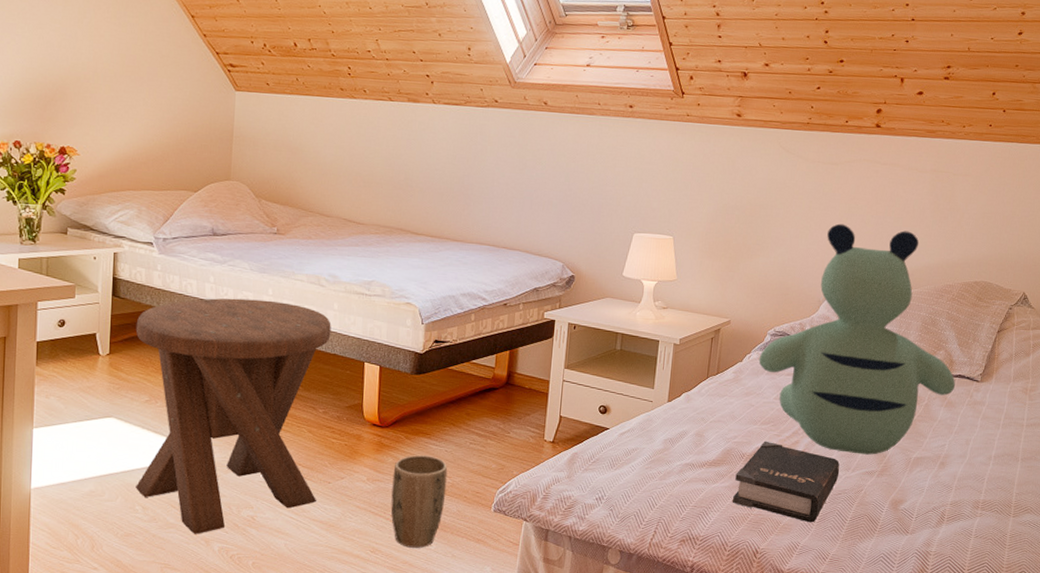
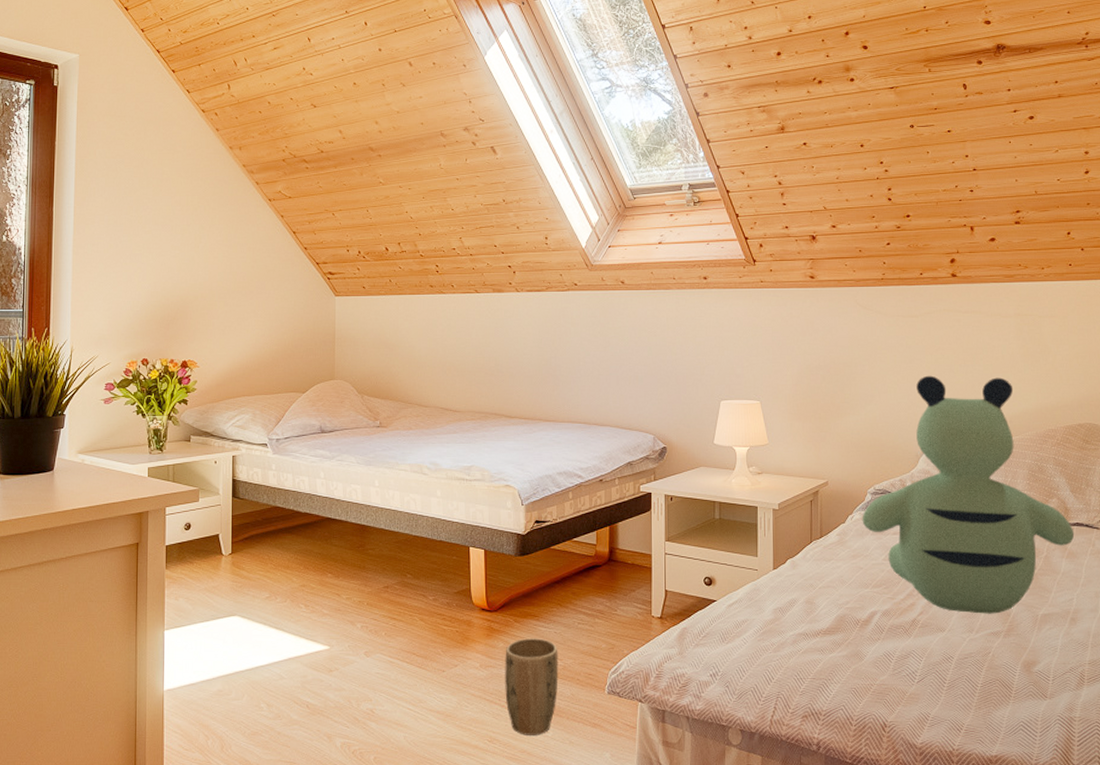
music stool: present [135,298,331,534] -> none [254,492,436,730]
hardback book: present [733,441,840,523] -> none [852,605,963,691]

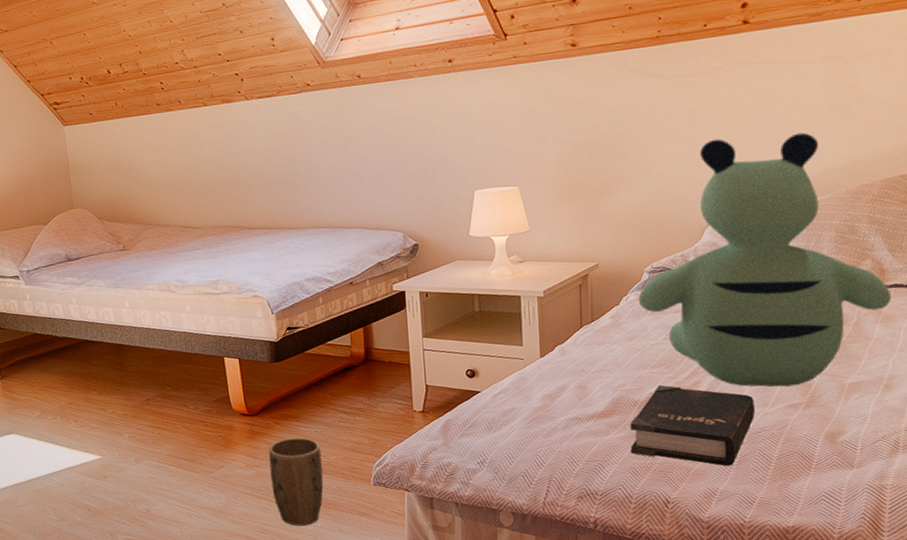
hardback book: none [852,605,963,691] -> present [630,385,756,466]

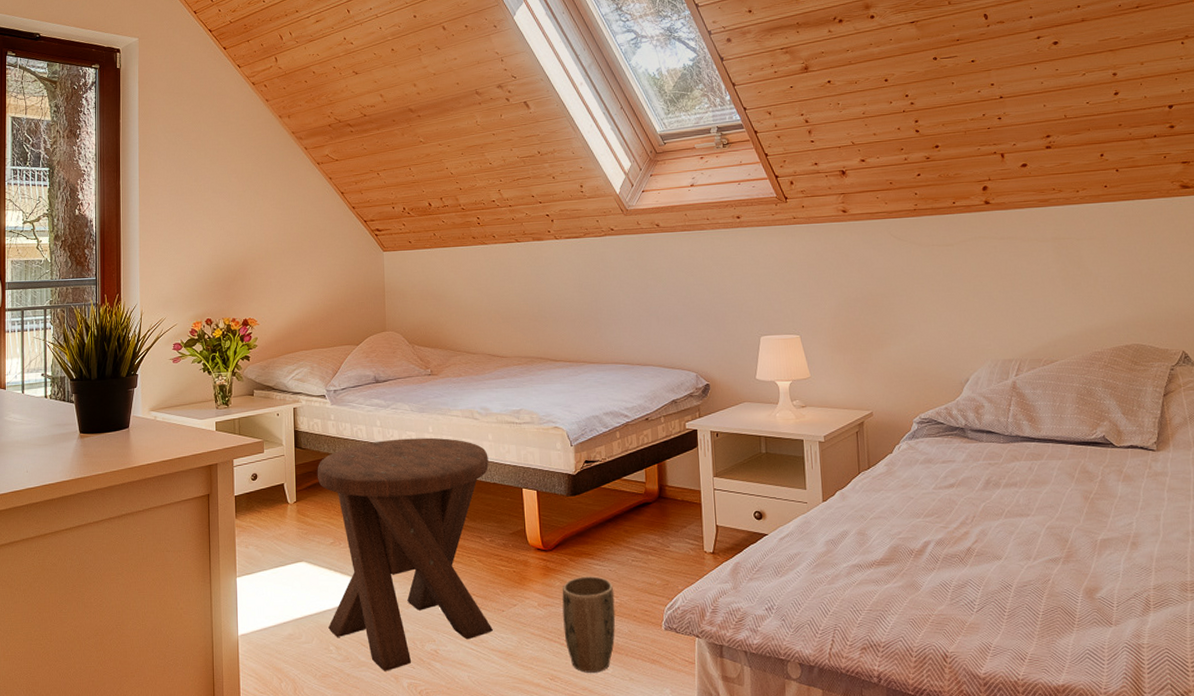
music stool: none [17,312,203,529] -> present [317,437,494,671]
hardback book: present [630,385,756,466] -> none [907,534,1020,620]
bear: present [638,132,892,387] -> none [909,302,1130,541]

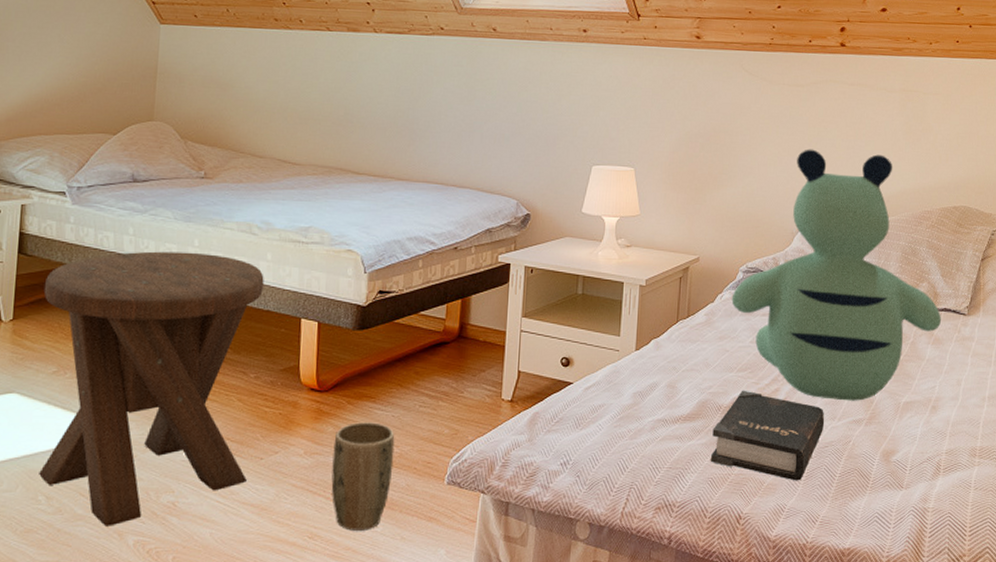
hardback book: none [907,534,1020,620] -> present [711,390,825,481]
bear: none [909,302,1130,541] -> present [731,149,942,401]

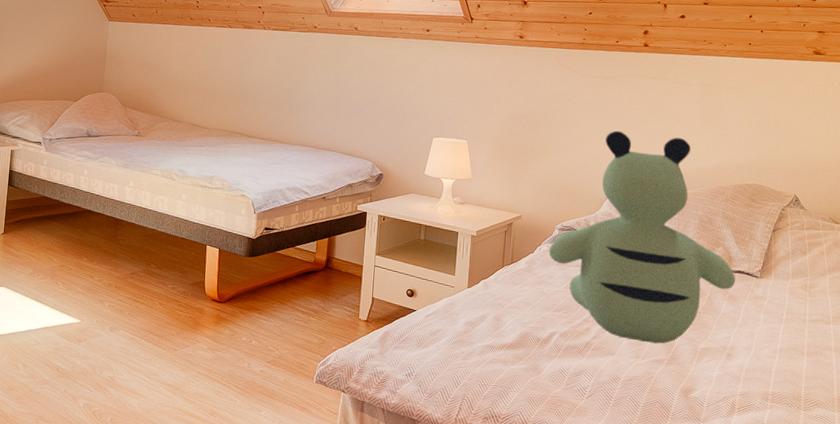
music stool: present [39,251,264,526] -> none [19,188,180,391]
plant pot: present [331,422,395,531] -> none [227,328,276,413]
hardback book: present [711,390,825,481] -> none [531,326,630,407]

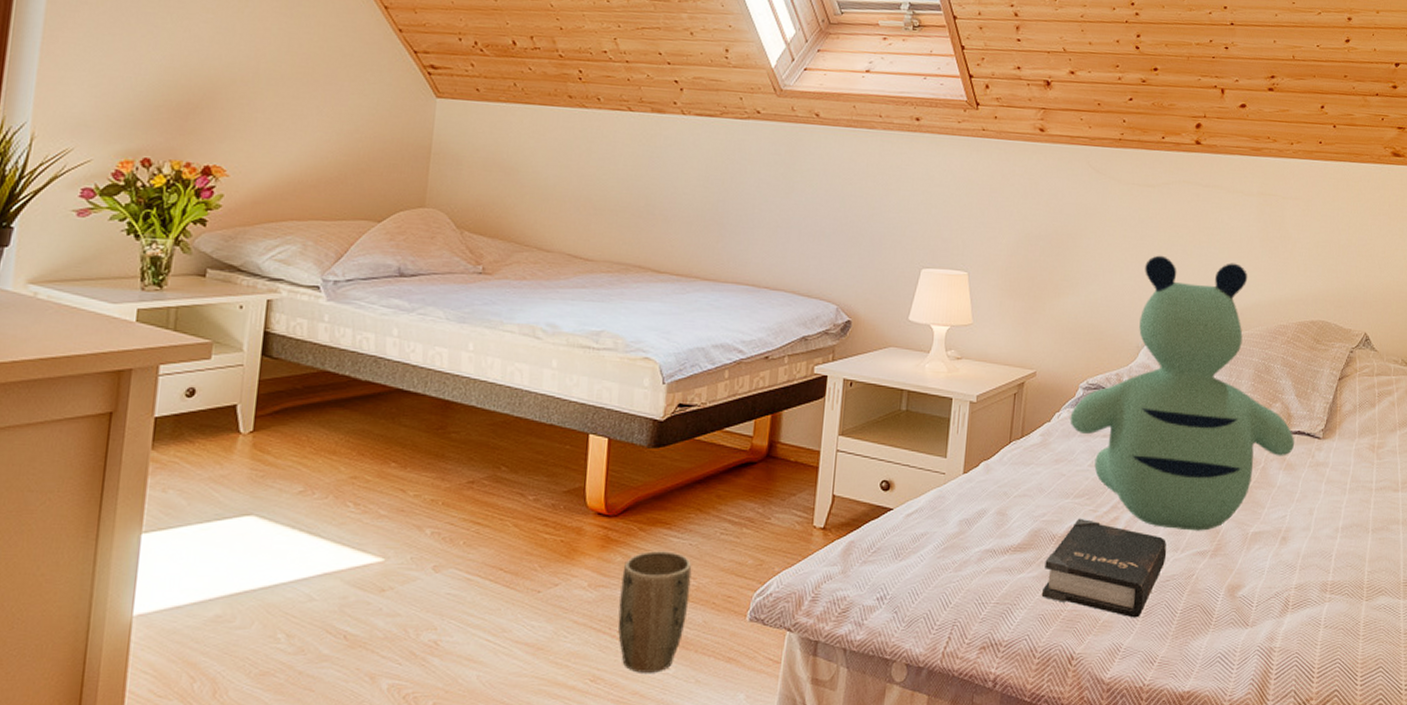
plant pot: none [227,328,276,413] -> present [618,551,692,673]
hardback book: none [531,326,630,407] -> present [1042,518,1167,618]

